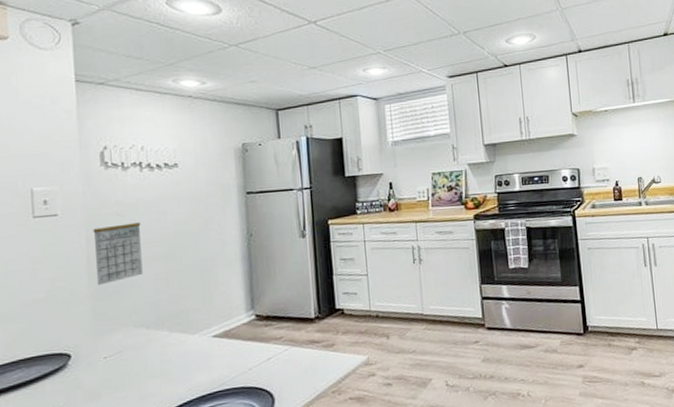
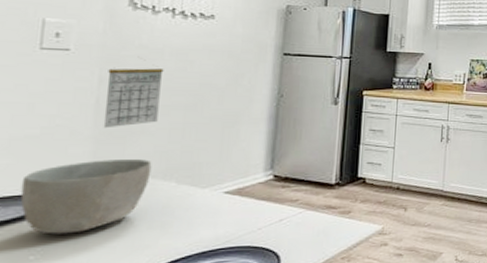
bowl: none [37,311,145,390] -> present [20,159,152,234]

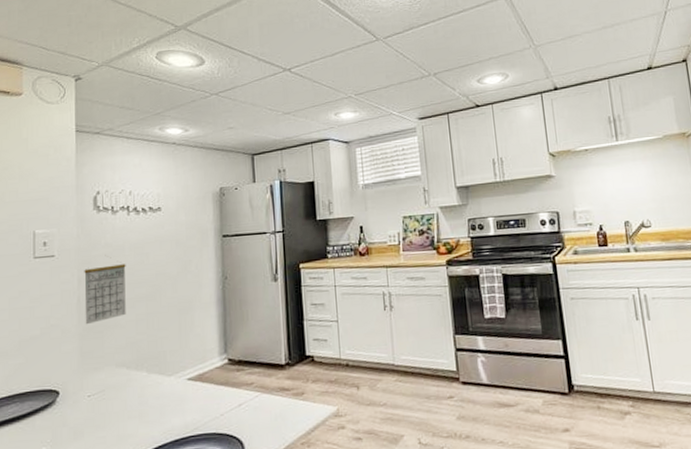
bowl: present [20,159,152,234] -> none [31,351,126,427]

